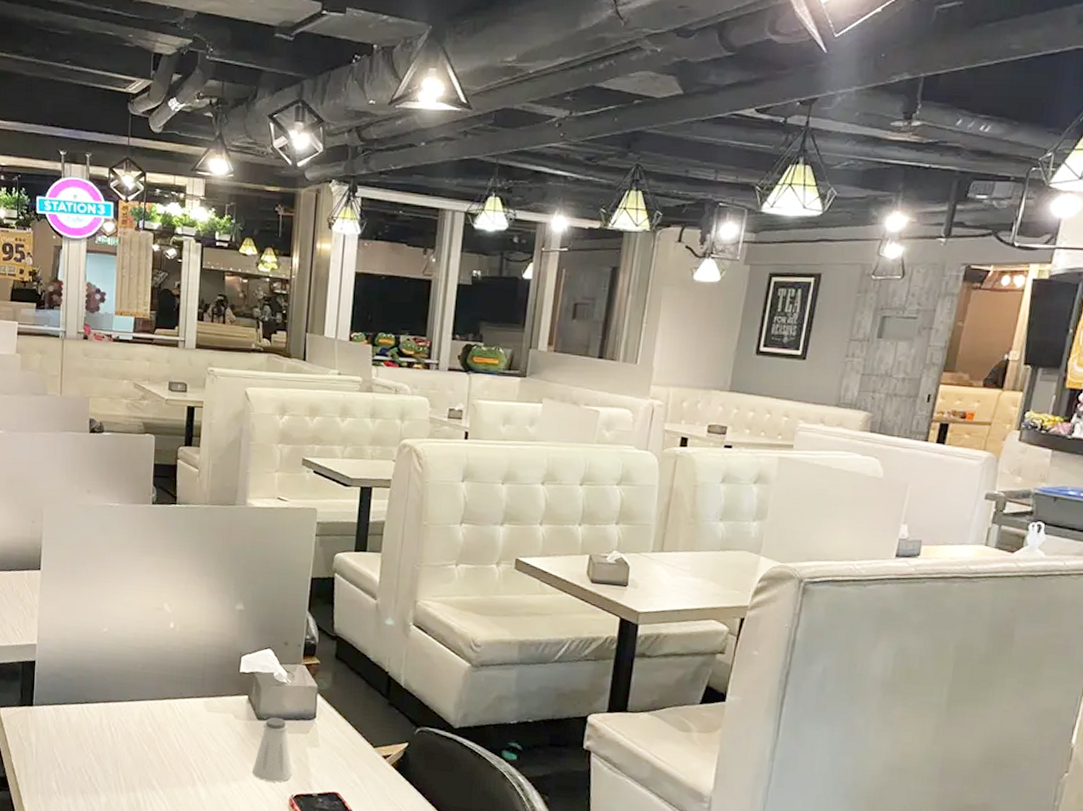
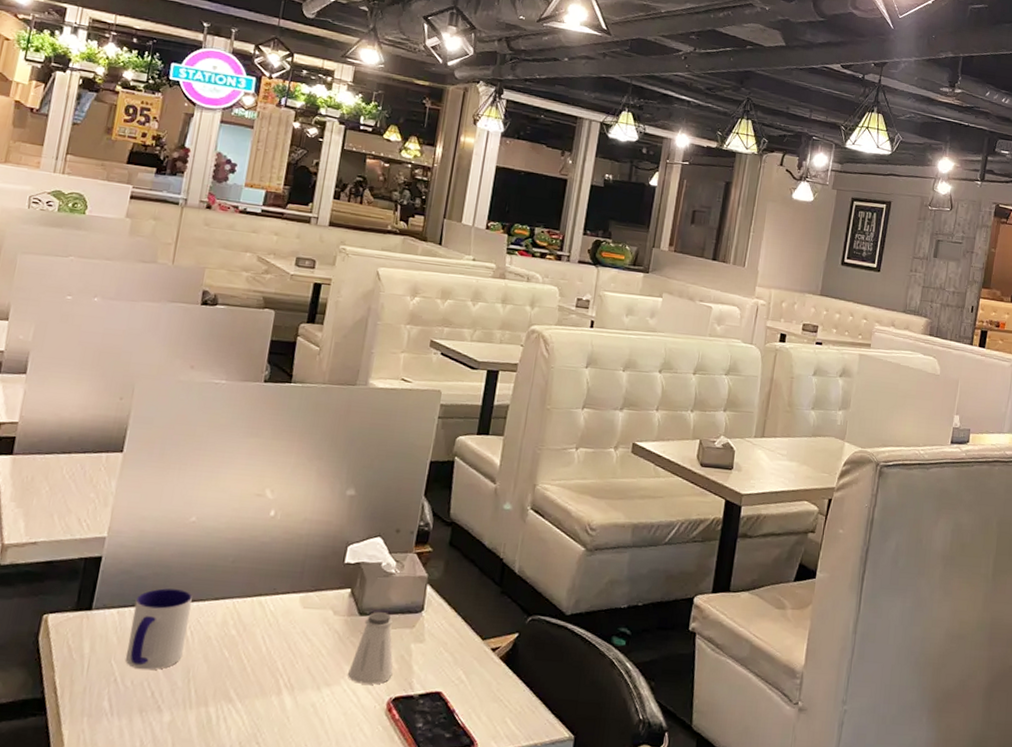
mug: none [65,689,112,759] -> present [126,588,192,670]

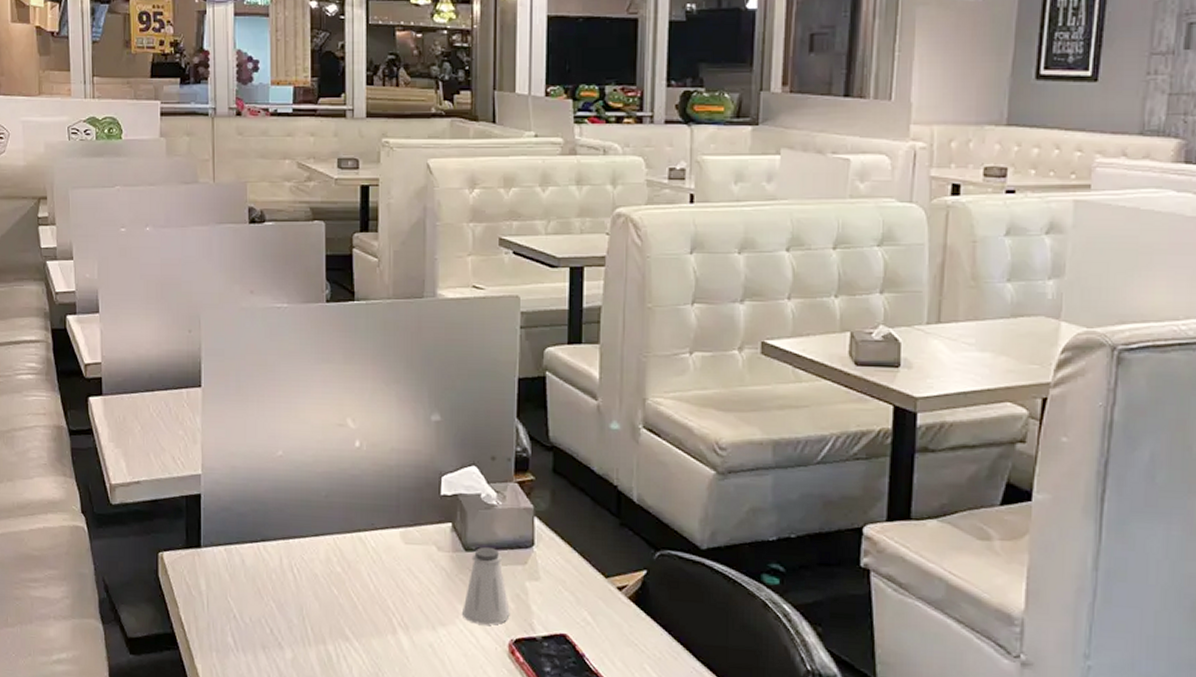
mug: present [126,588,192,670] -> none [239,525,293,608]

